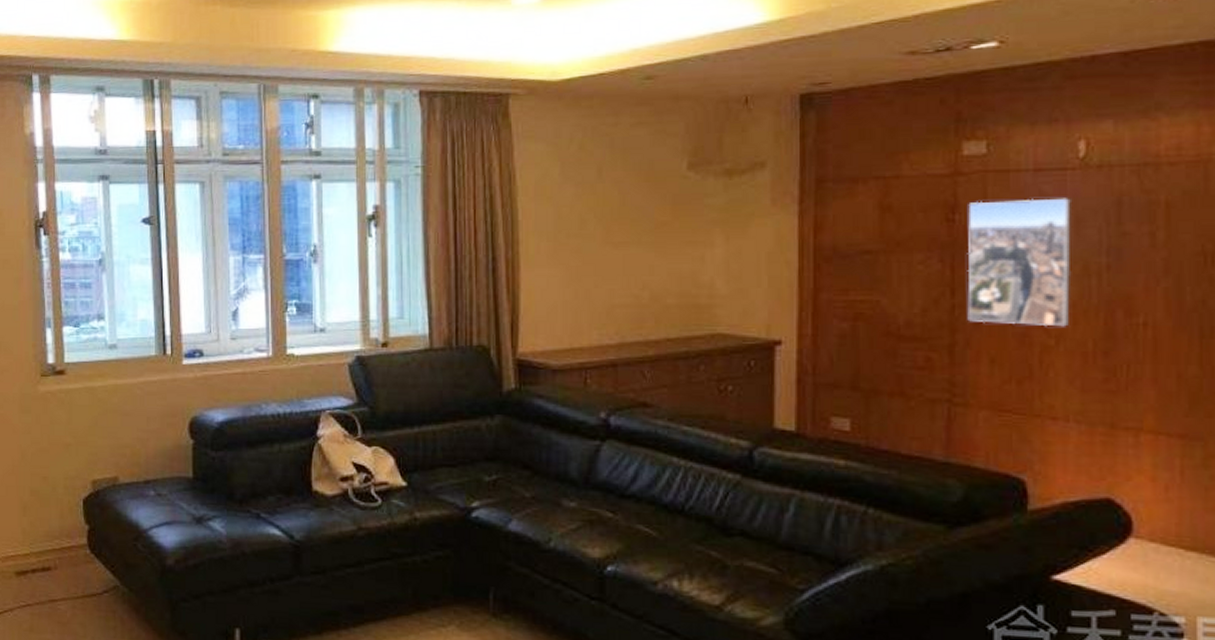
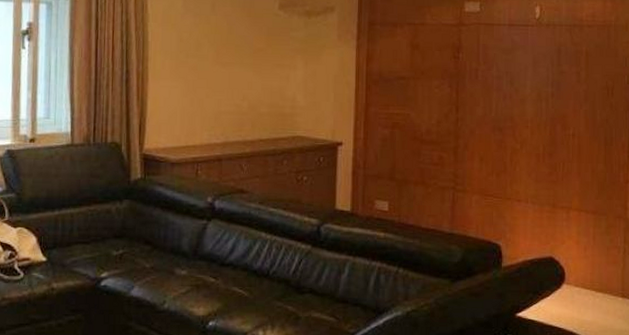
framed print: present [967,198,1072,327] -> none [466,45,531,136]

